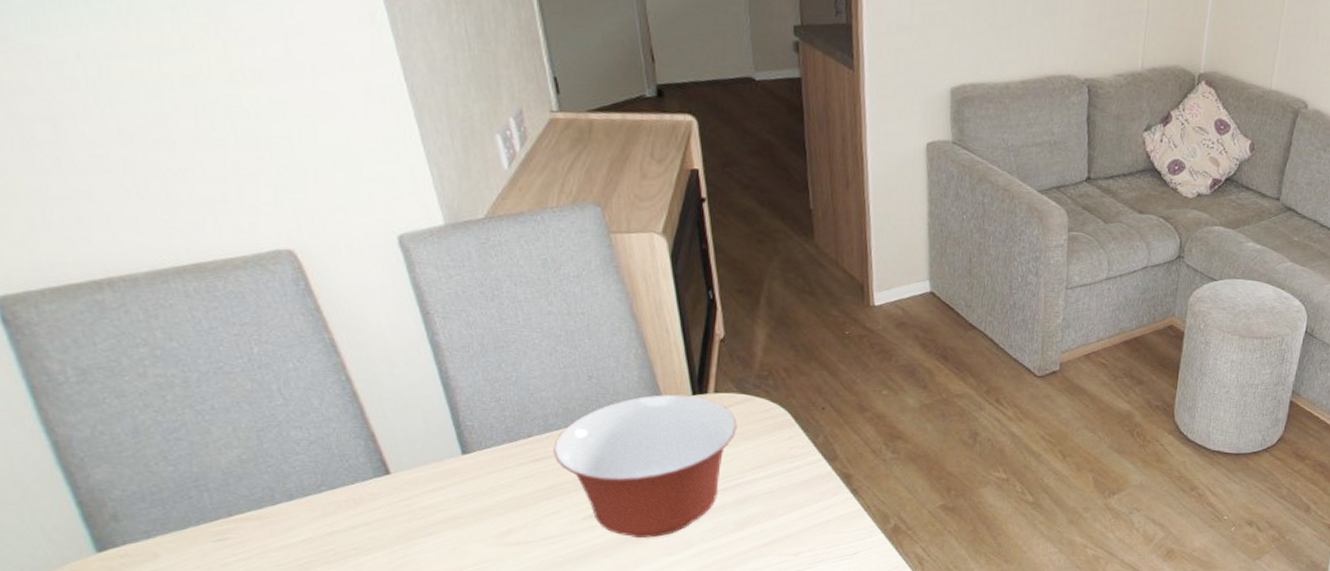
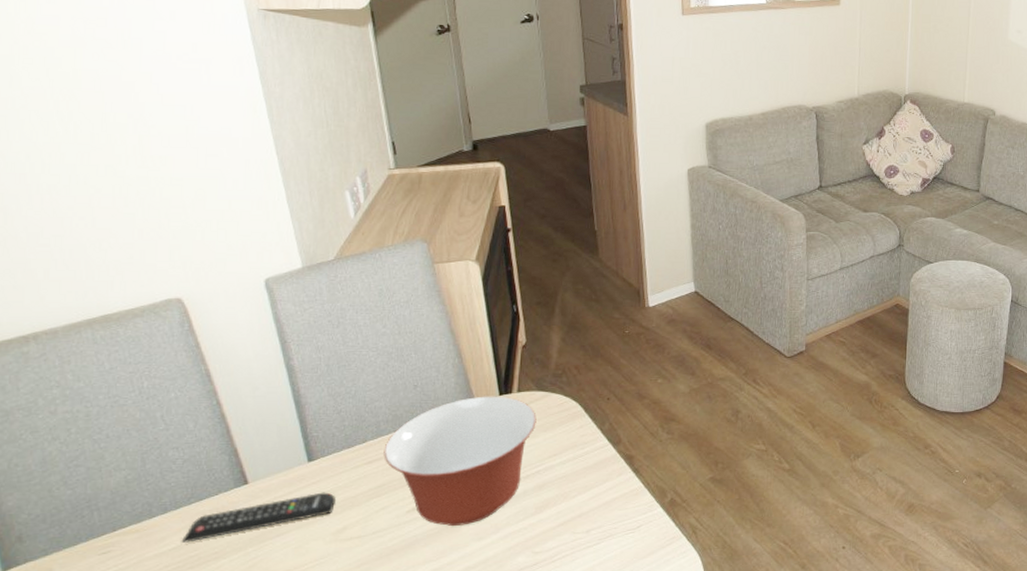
remote control: none [312,489,497,535] -> present [181,492,335,543]

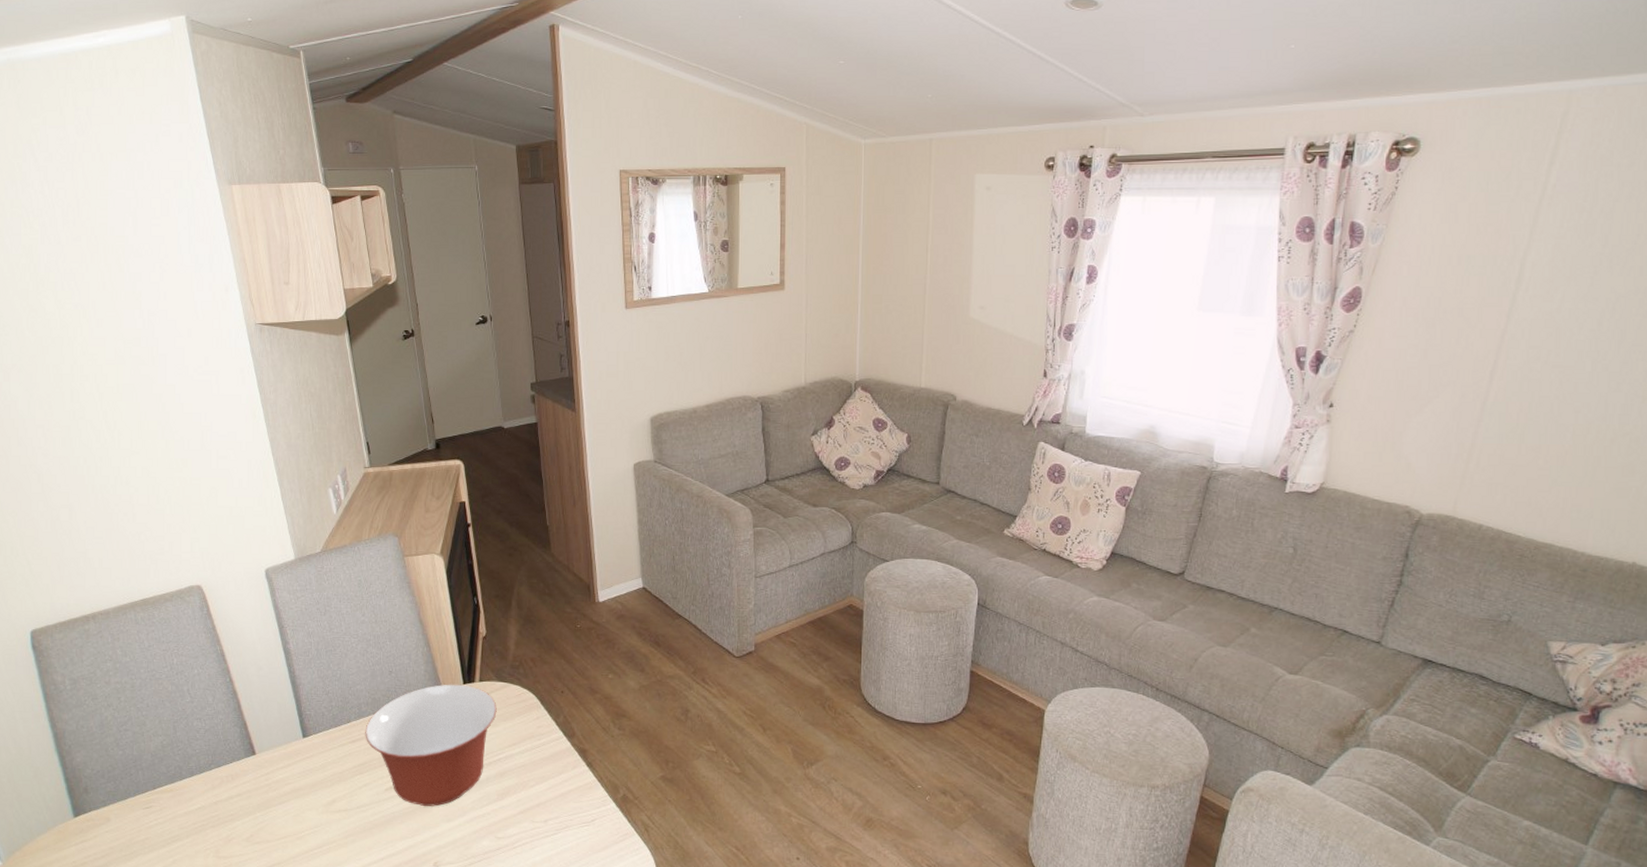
remote control: present [181,492,335,543] -> none [204,766,326,804]

